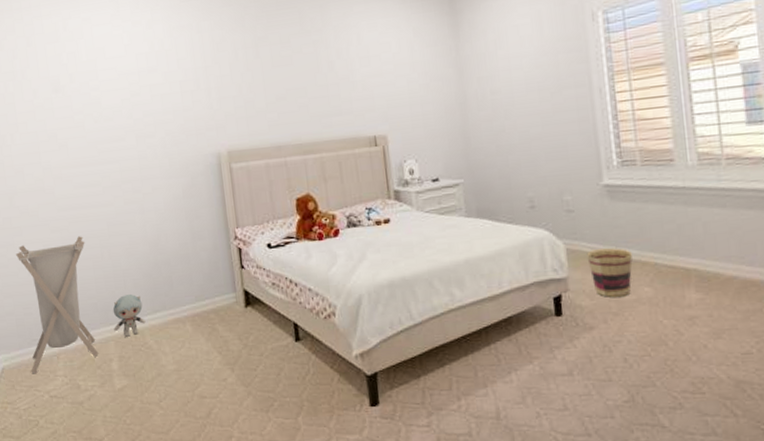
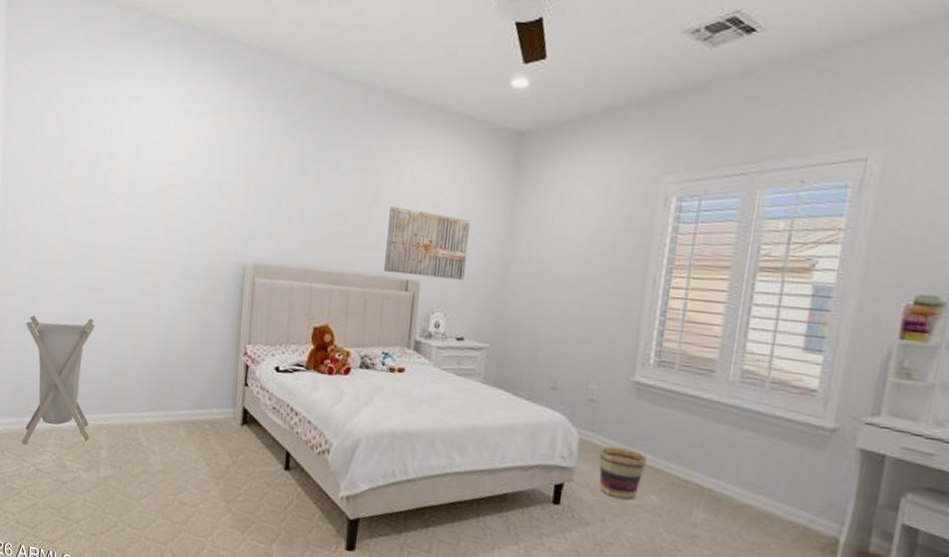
plush toy: present [112,294,146,337] -> none [108,386,141,428]
wall art: none [345,69,427,133] -> present [384,206,470,280]

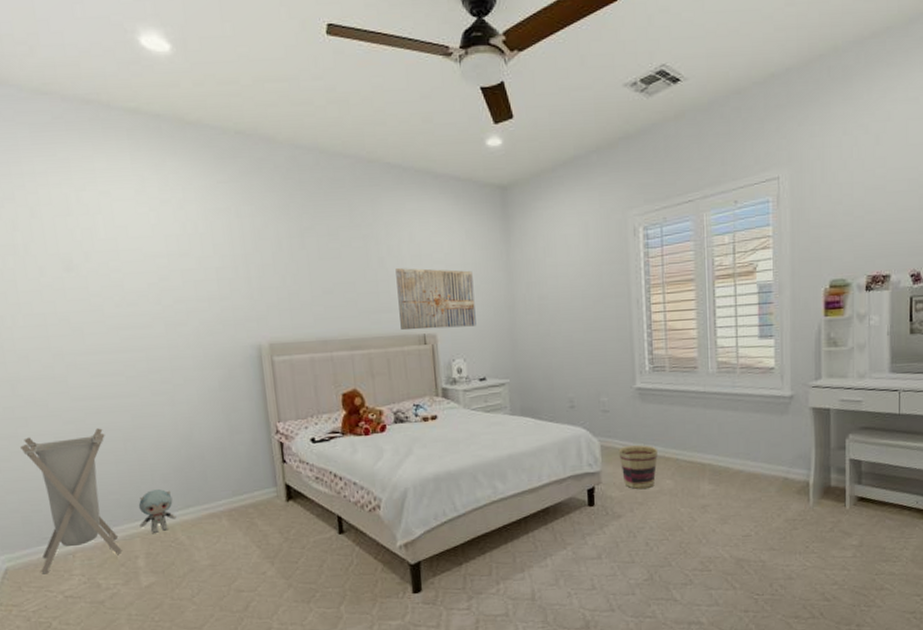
plush toy: none [108,386,141,428] -> present [138,489,177,533]

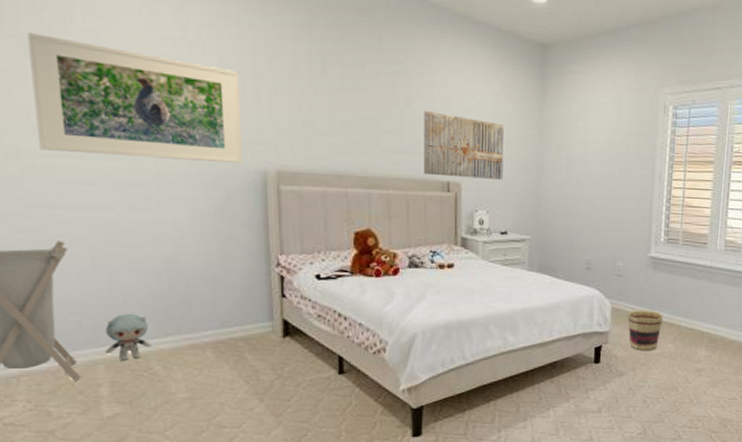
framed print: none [64,249,240,349] -> present [27,33,243,165]

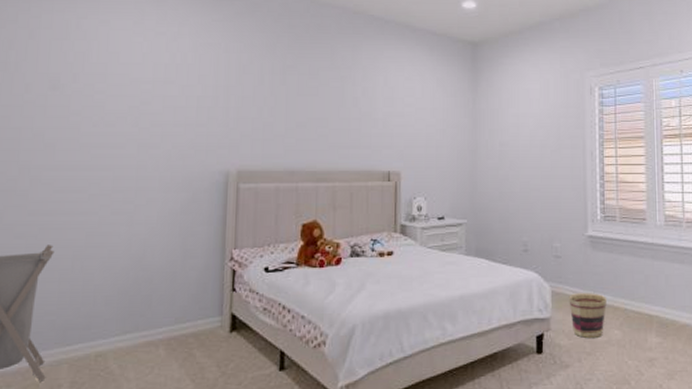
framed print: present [27,33,243,165] -> none [47,70,214,167]
plush toy: present [105,314,152,360] -> none [70,313,112,360]
wall art: present [424,111,504,180] -> none [367,109,440,167]

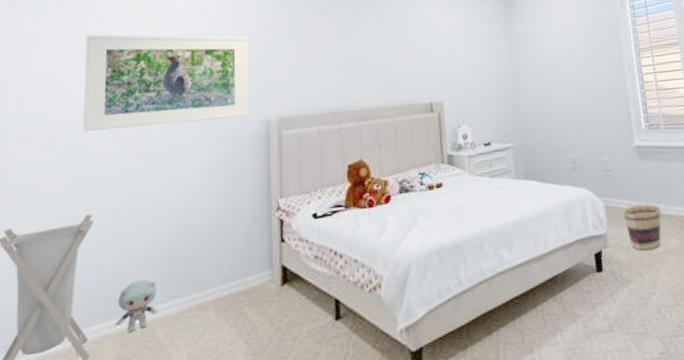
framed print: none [47,70,214,167] -> present [83,34,250,132]
plush toy: none [70,313,112,360] -> present [115,279,158,332]

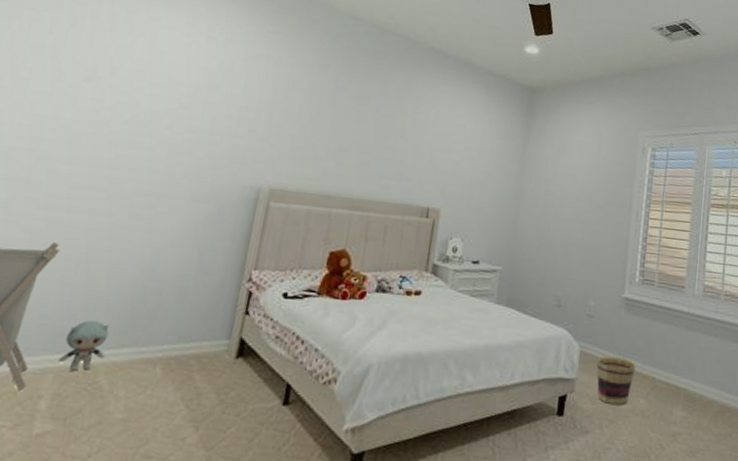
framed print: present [83,34,250,132] -> none [68,61,258,181]

